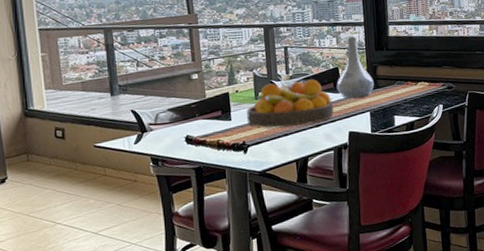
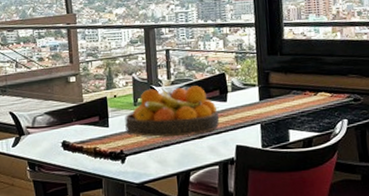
vase: present [336,37,375,99] -> none [222,39,267,108]

